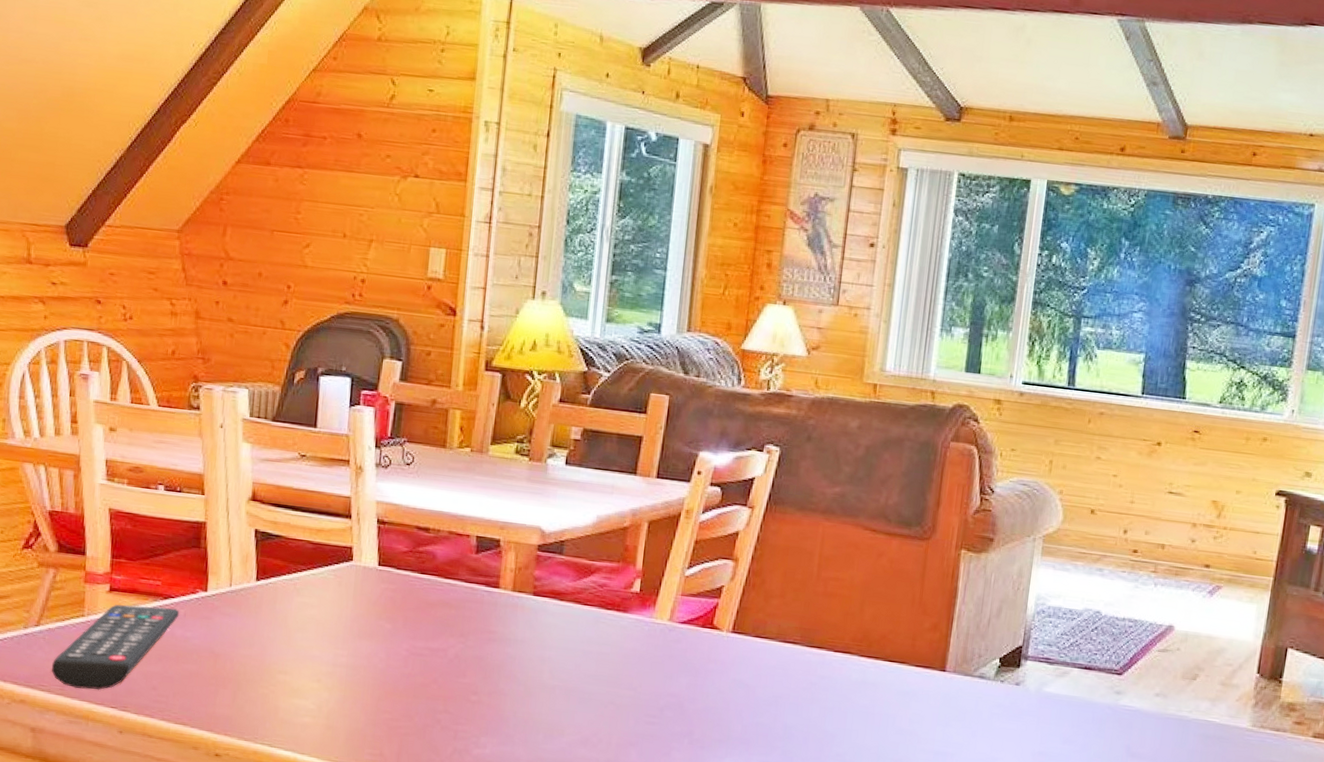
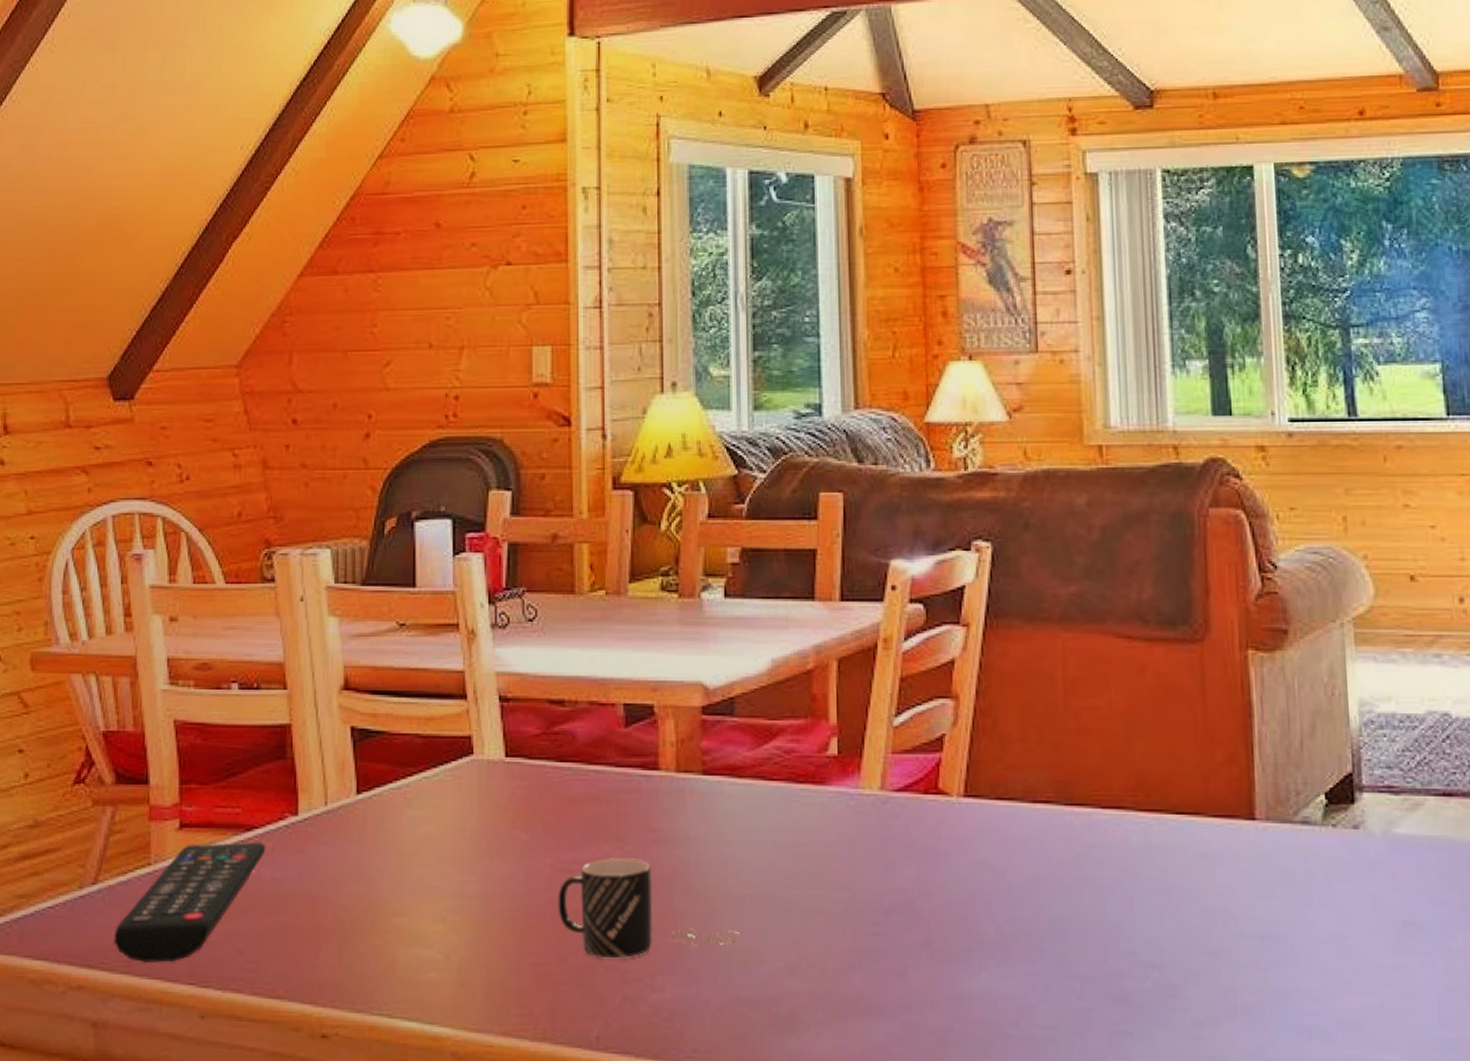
mug: none [409,648,549,723] -> present [558,858,741,959]

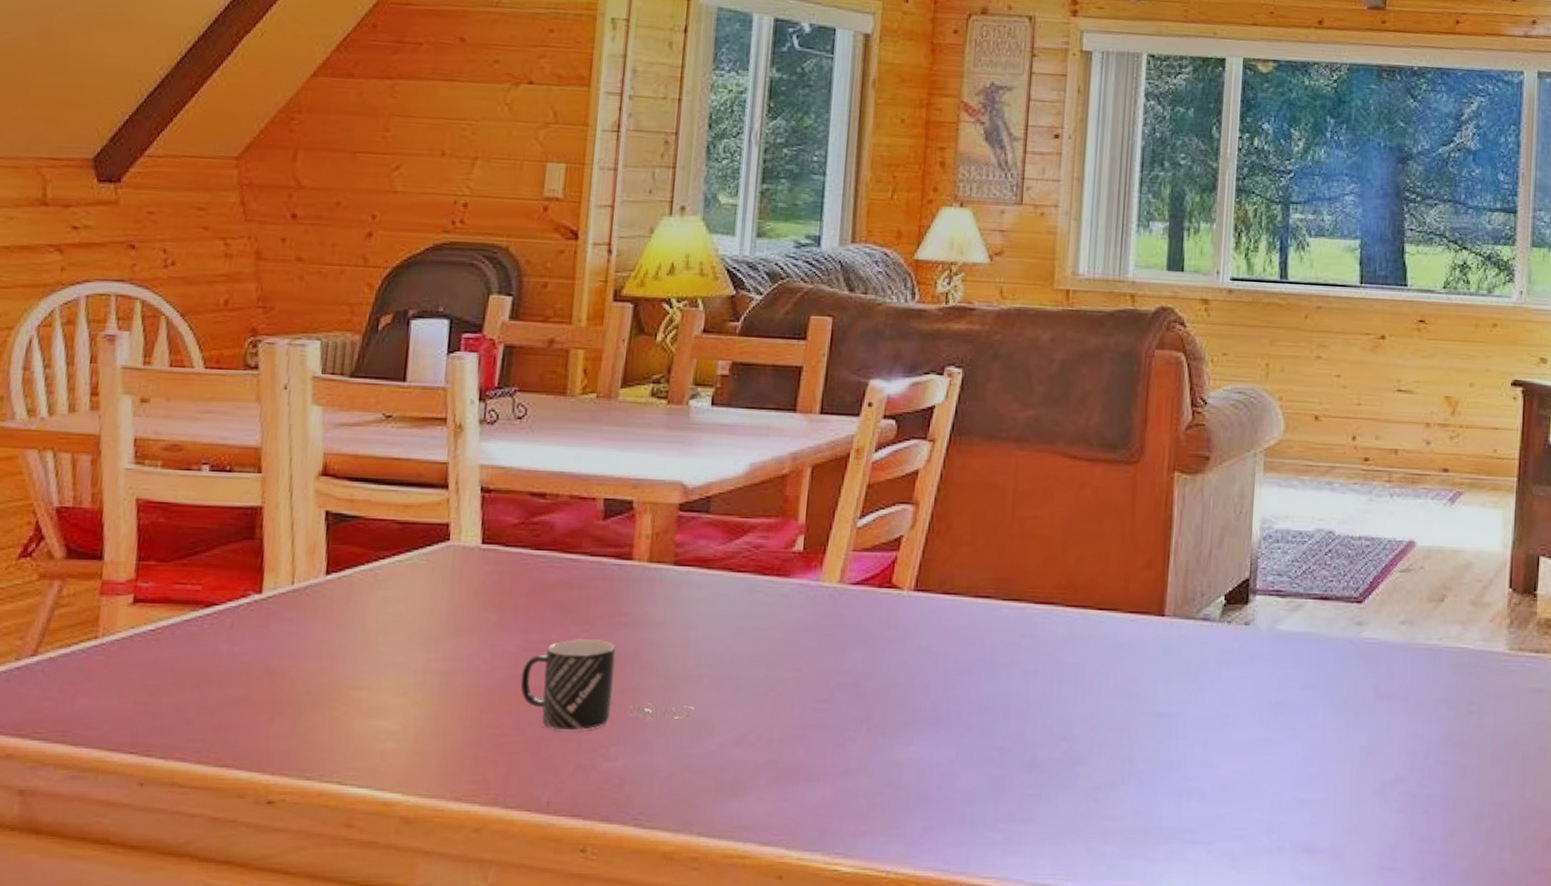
remote control: present [115,841,266,963] -> none [51,617,225,733]

